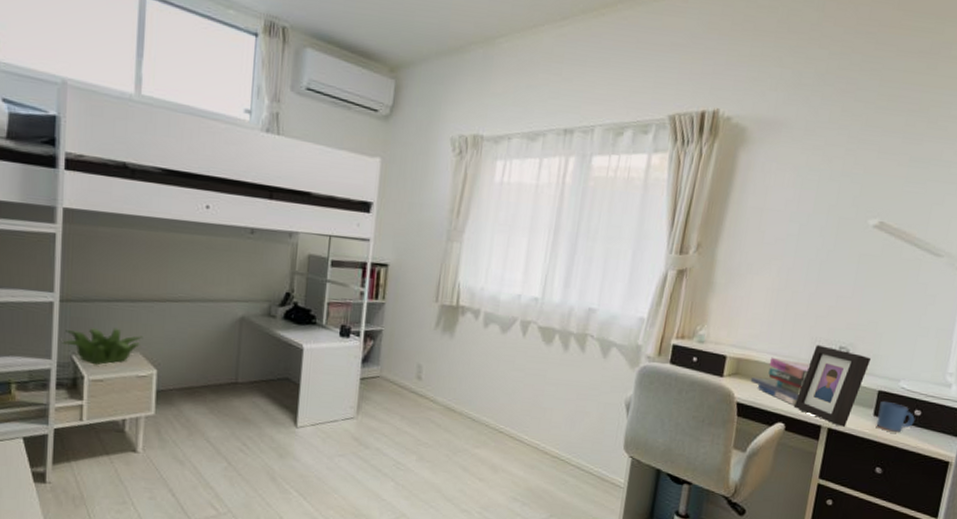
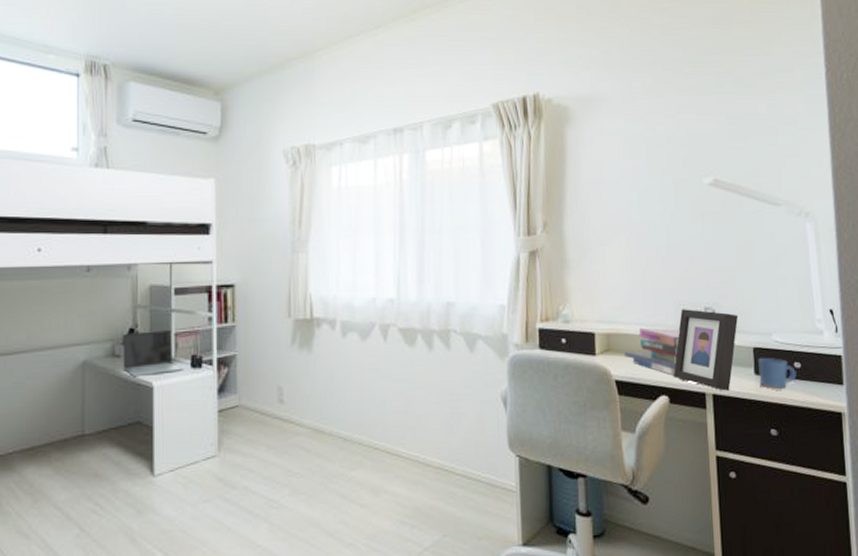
laptop: none [277,296,332,338] -> present [122,330,183,377]

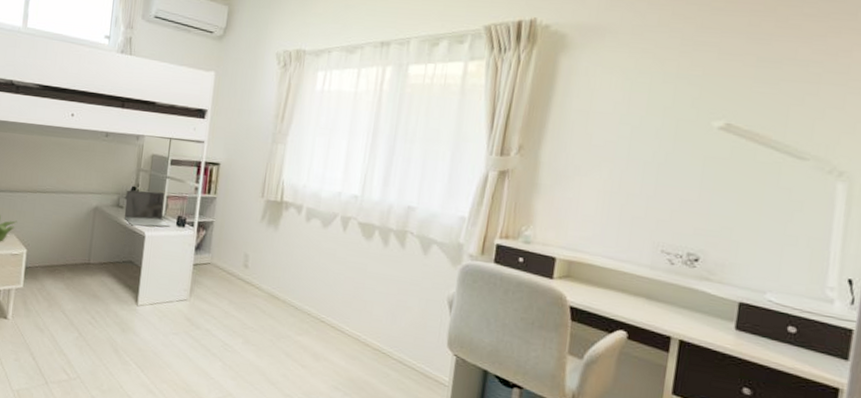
books: present [623,327,680,376] -> none [584,260,653,314]
picture frame: present [673,309,739,391] -> none [636,250,728,340]
mug: present [758,357,796,390] -> none [739,313,789,351]

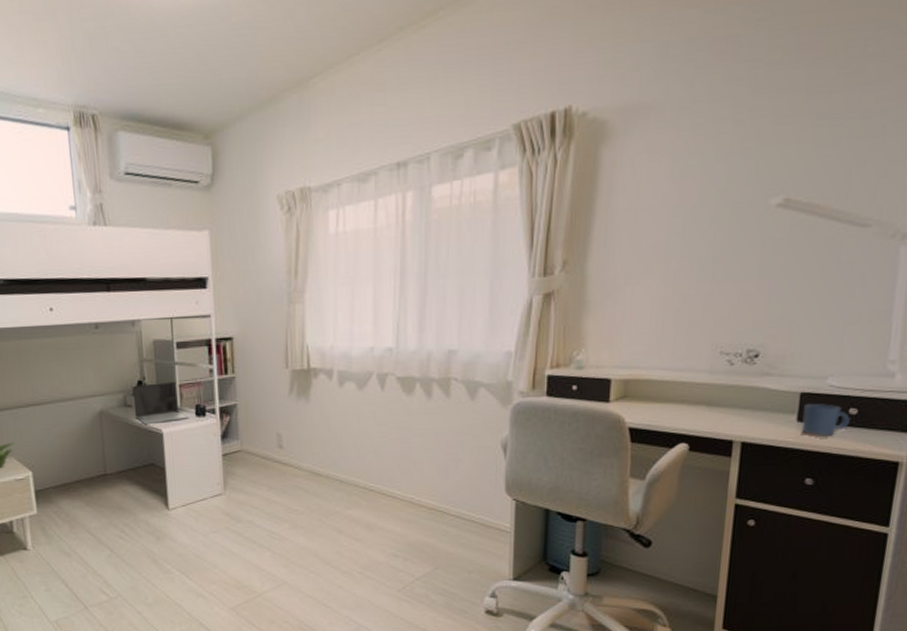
mug: none [739,313,789,351] -> present [801,403,850,438]

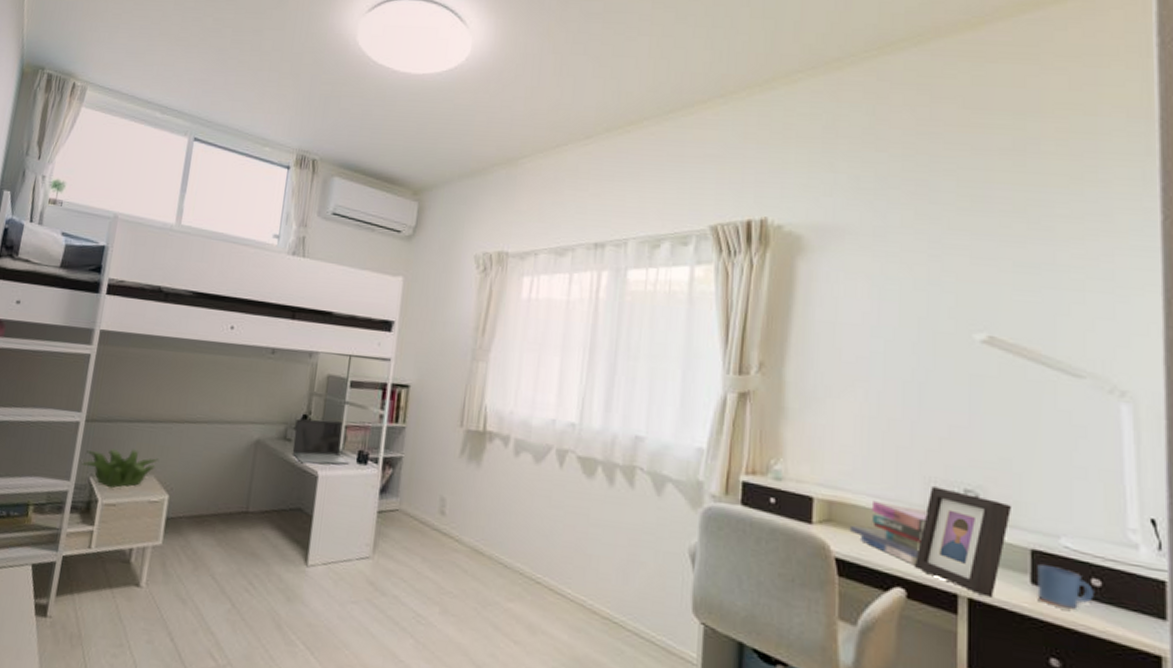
books: none [642,372,712,423] -> present [849,500,927,566]
picture frame: none [697,352,789,439] -> present [913,487,1013,598]

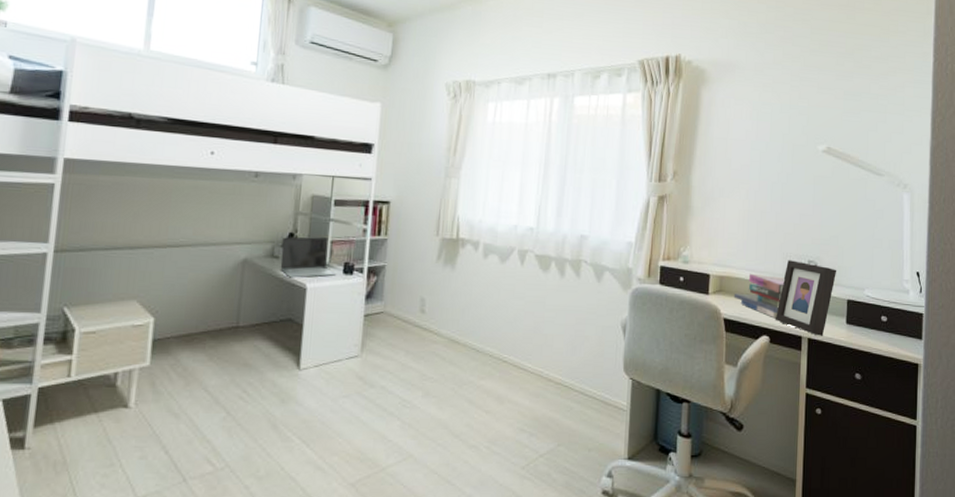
plant: present [82,448,159,488] -> none [53,276,141,315]
mug: present [1037,563,1094,610] -> none [850,309,882,339]

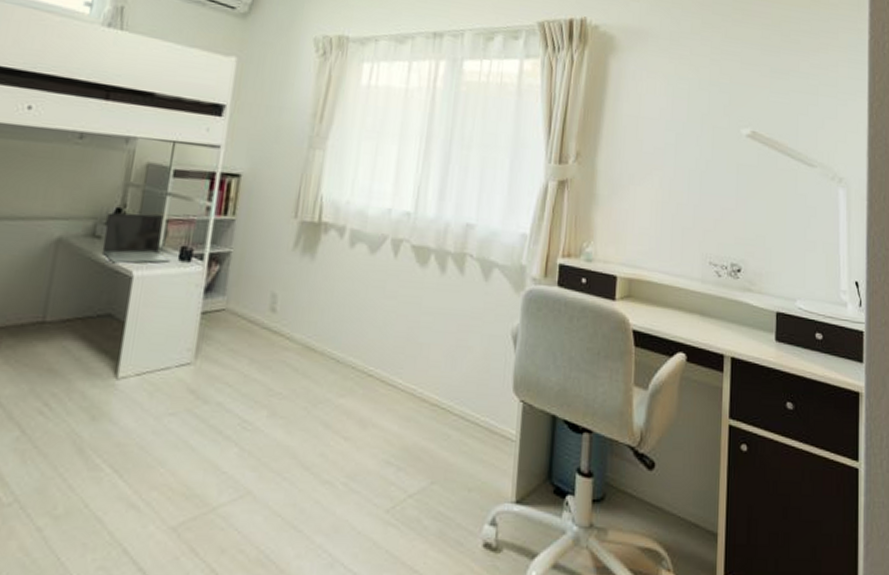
books: present [733,273,785,319] -> none [644,276,704,332]
picture frame: present [775,260,837,336] -> none [692,262,765,355]

